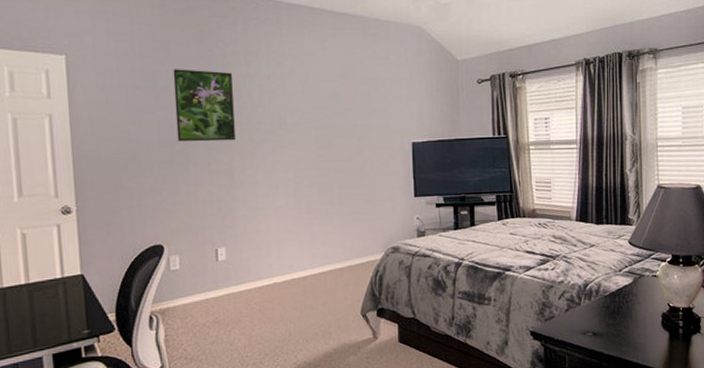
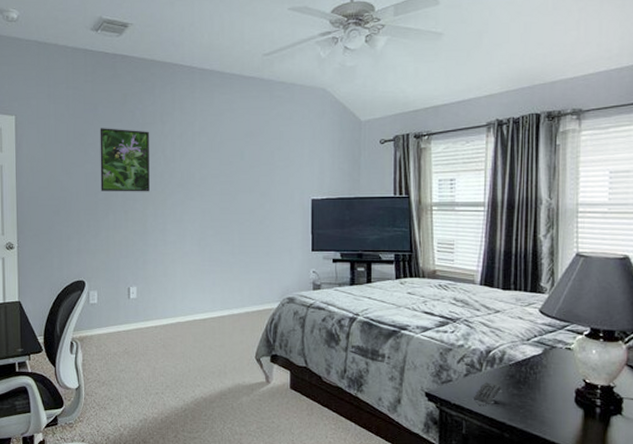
remote control: none [575,315,599,338] -> present [474,382,501,405]

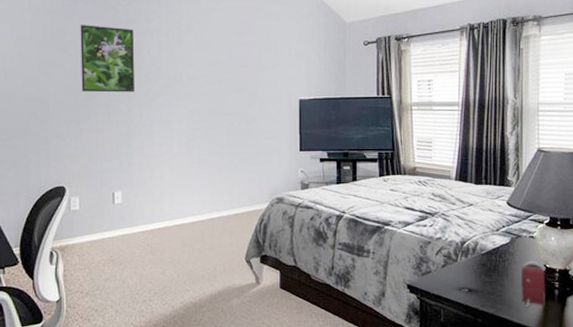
remote control: present [474,382,501,405] -> none [451,271,475,294]
alarm clock: none [554,375,585,425] -> present [520,261,546,307]

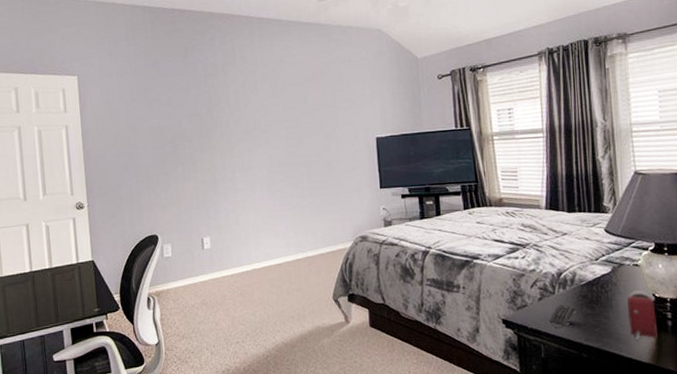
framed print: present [80,25,134,93] -> none [162,81,216,144]
remote control: none [451,271,475,294] -> present [550,304,575,328]

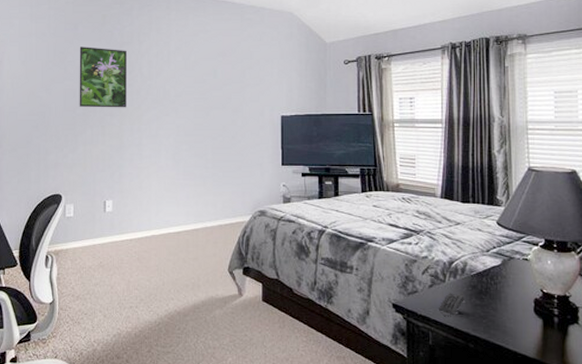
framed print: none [162,81,216,144] -> present [79,47,127,108]
alarm clock: present [627,291,657,340] -> none [515,285,544,334]

